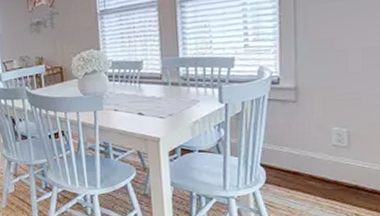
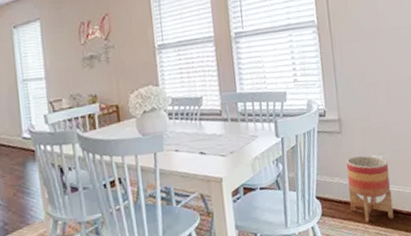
planter: none [300,127,354,195] -> present [346,155,394,222]

